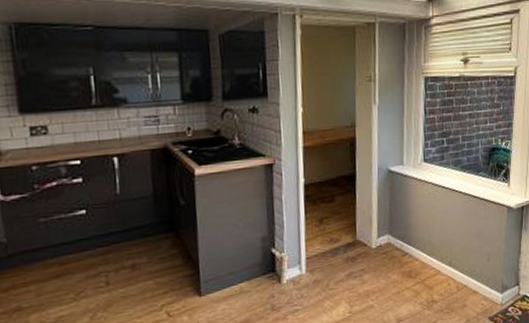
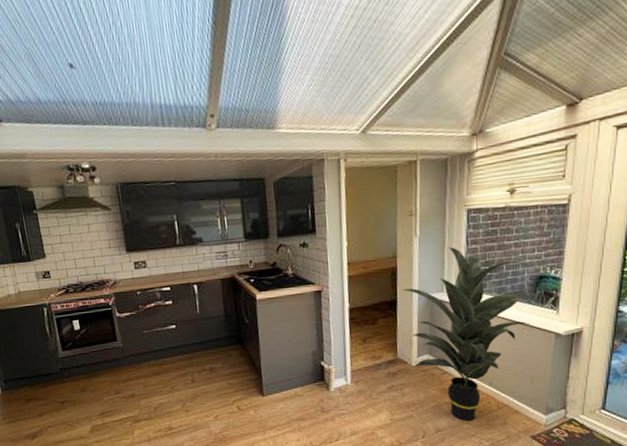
indoor plant: none [362,116,489,307] -> present [402,247,535,422]

